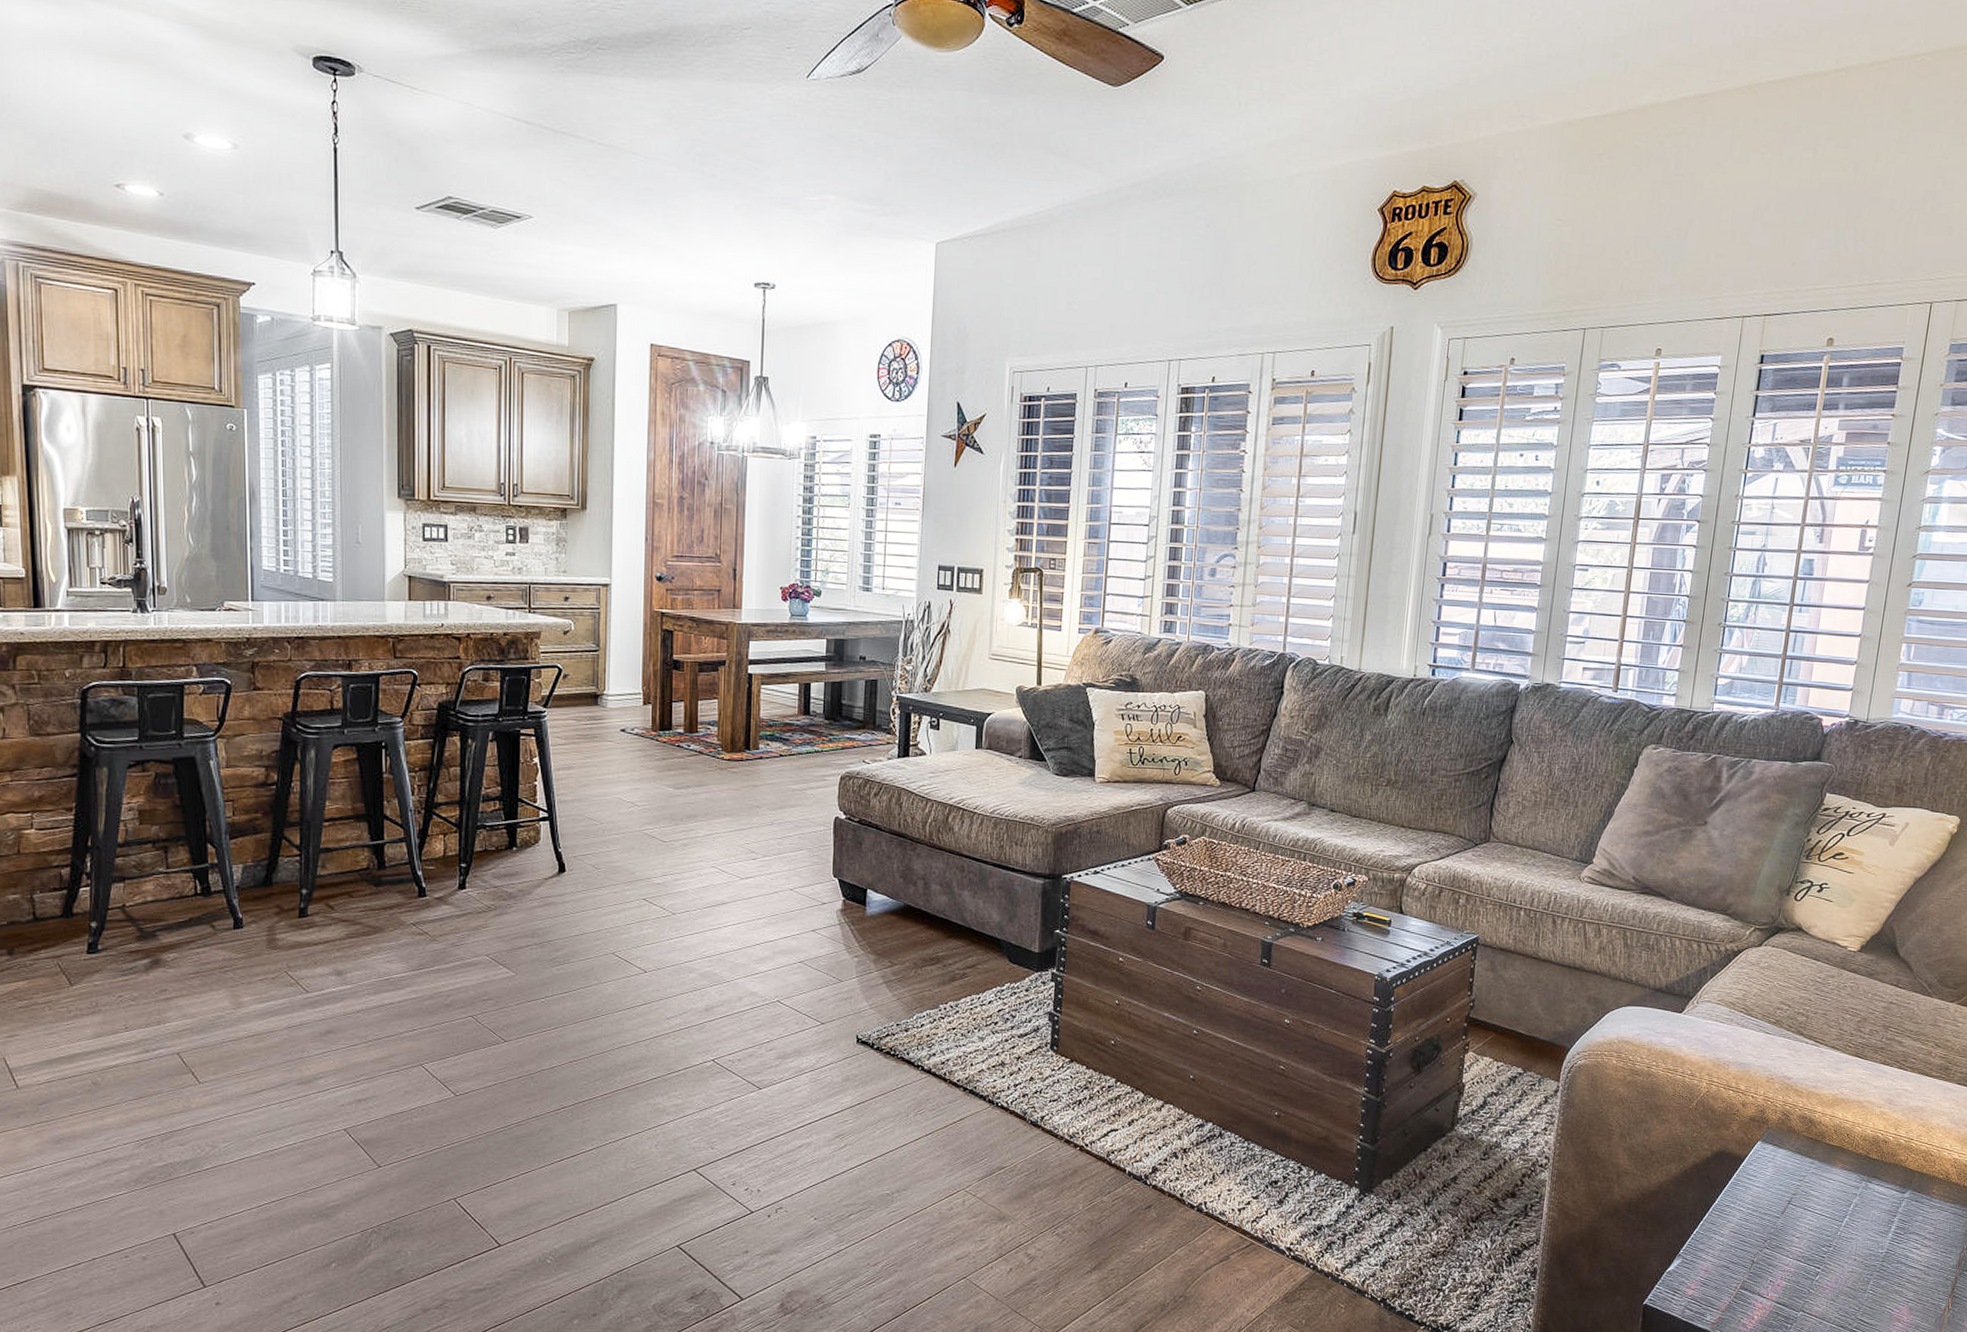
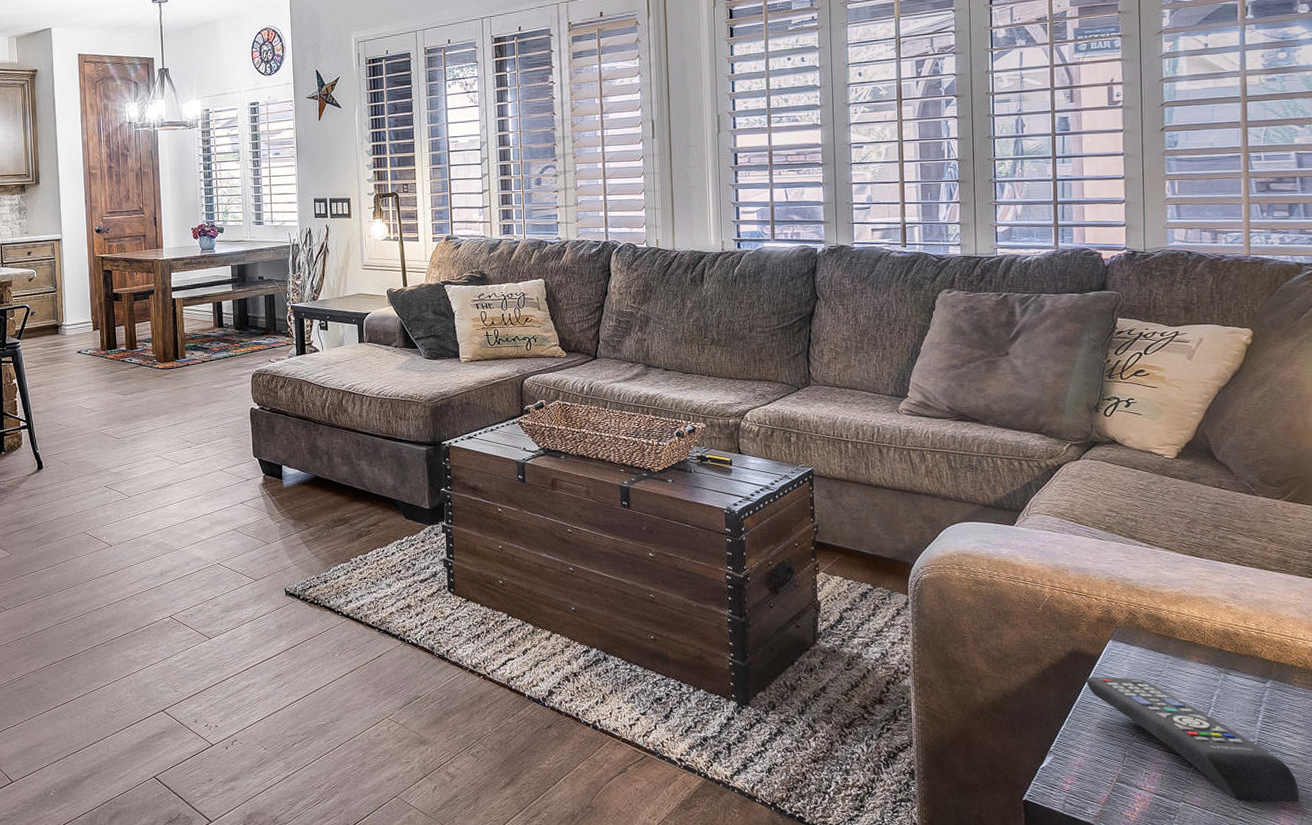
remote control: none [1727,1178,1917,1315] -> present [1086,676,1300,802]

